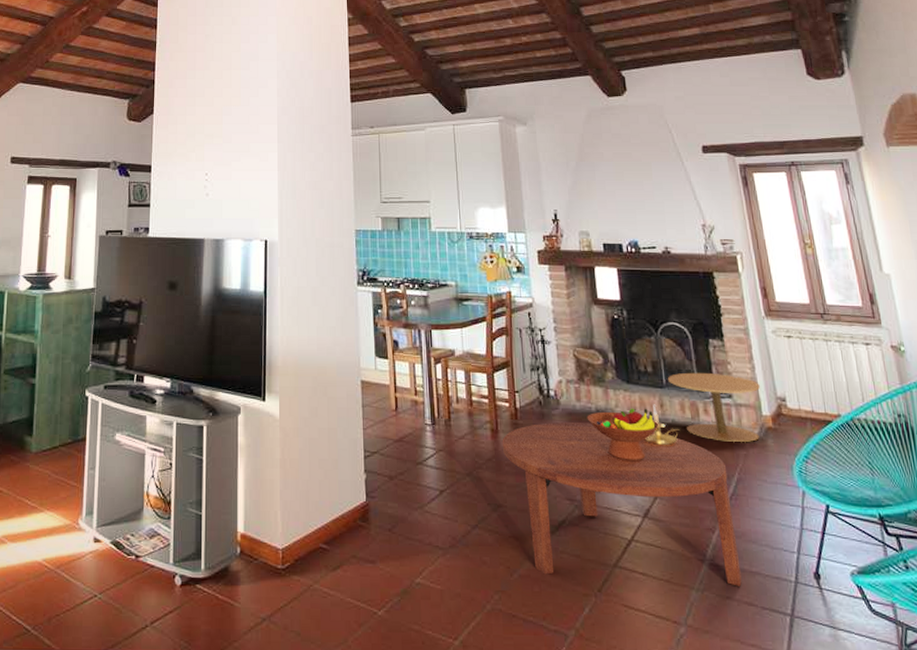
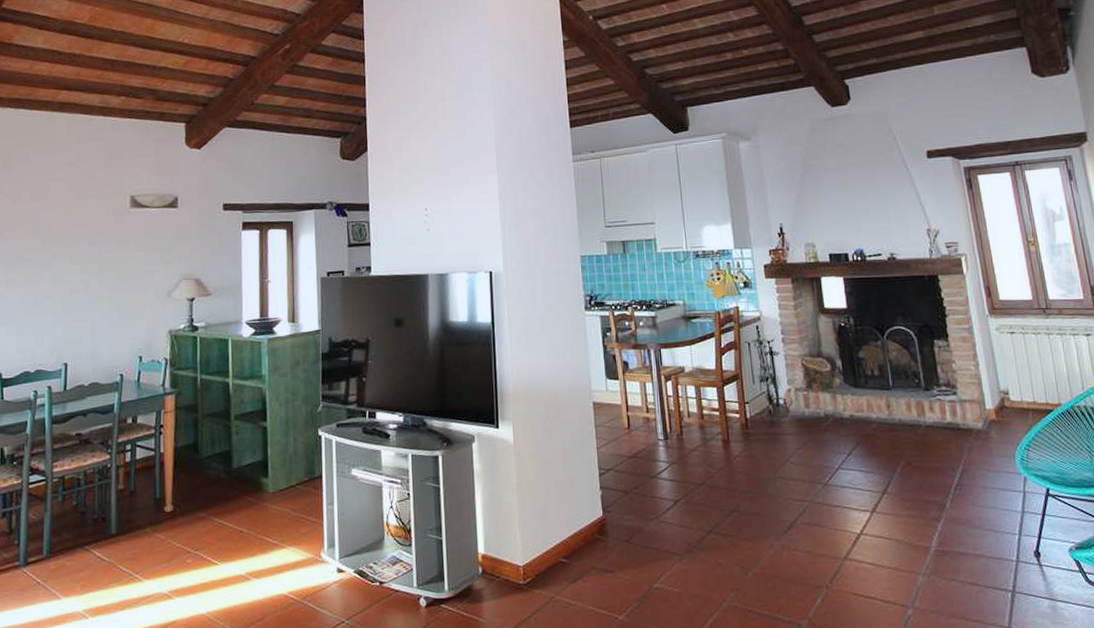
coffee table: present [502,422,742,587] -> none [733,427,966,571]
fruit bowl: present [587,408,659,460] -> none [816,410,886,460]
candle holder: present [644,404,680,446] -> none [872,405,906,445]
side table: present [668,372,761,442] -> none [894,372,985,436]

